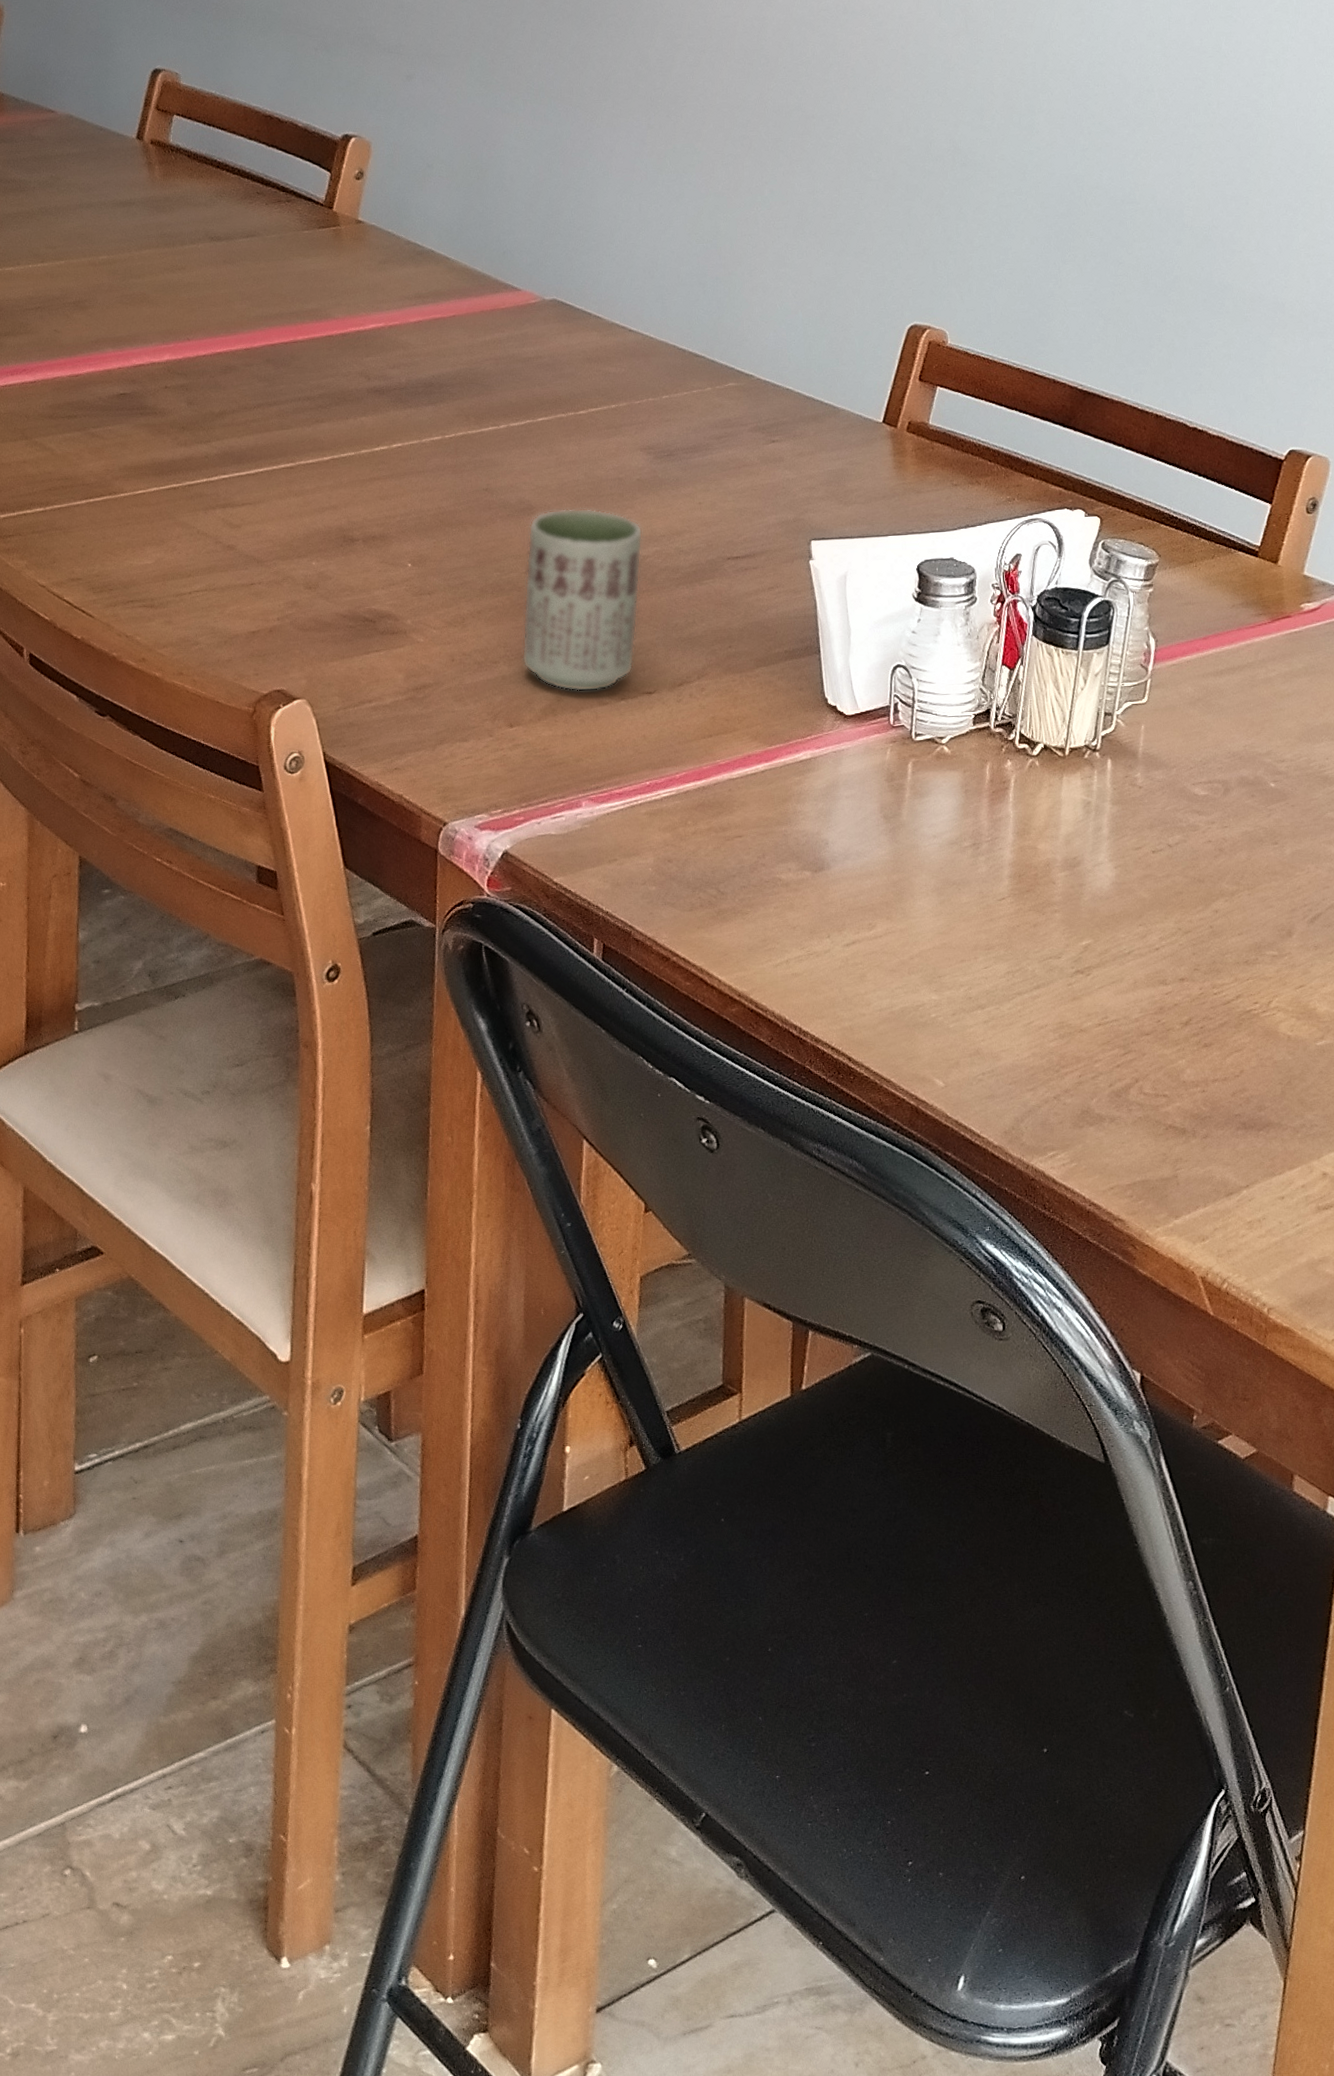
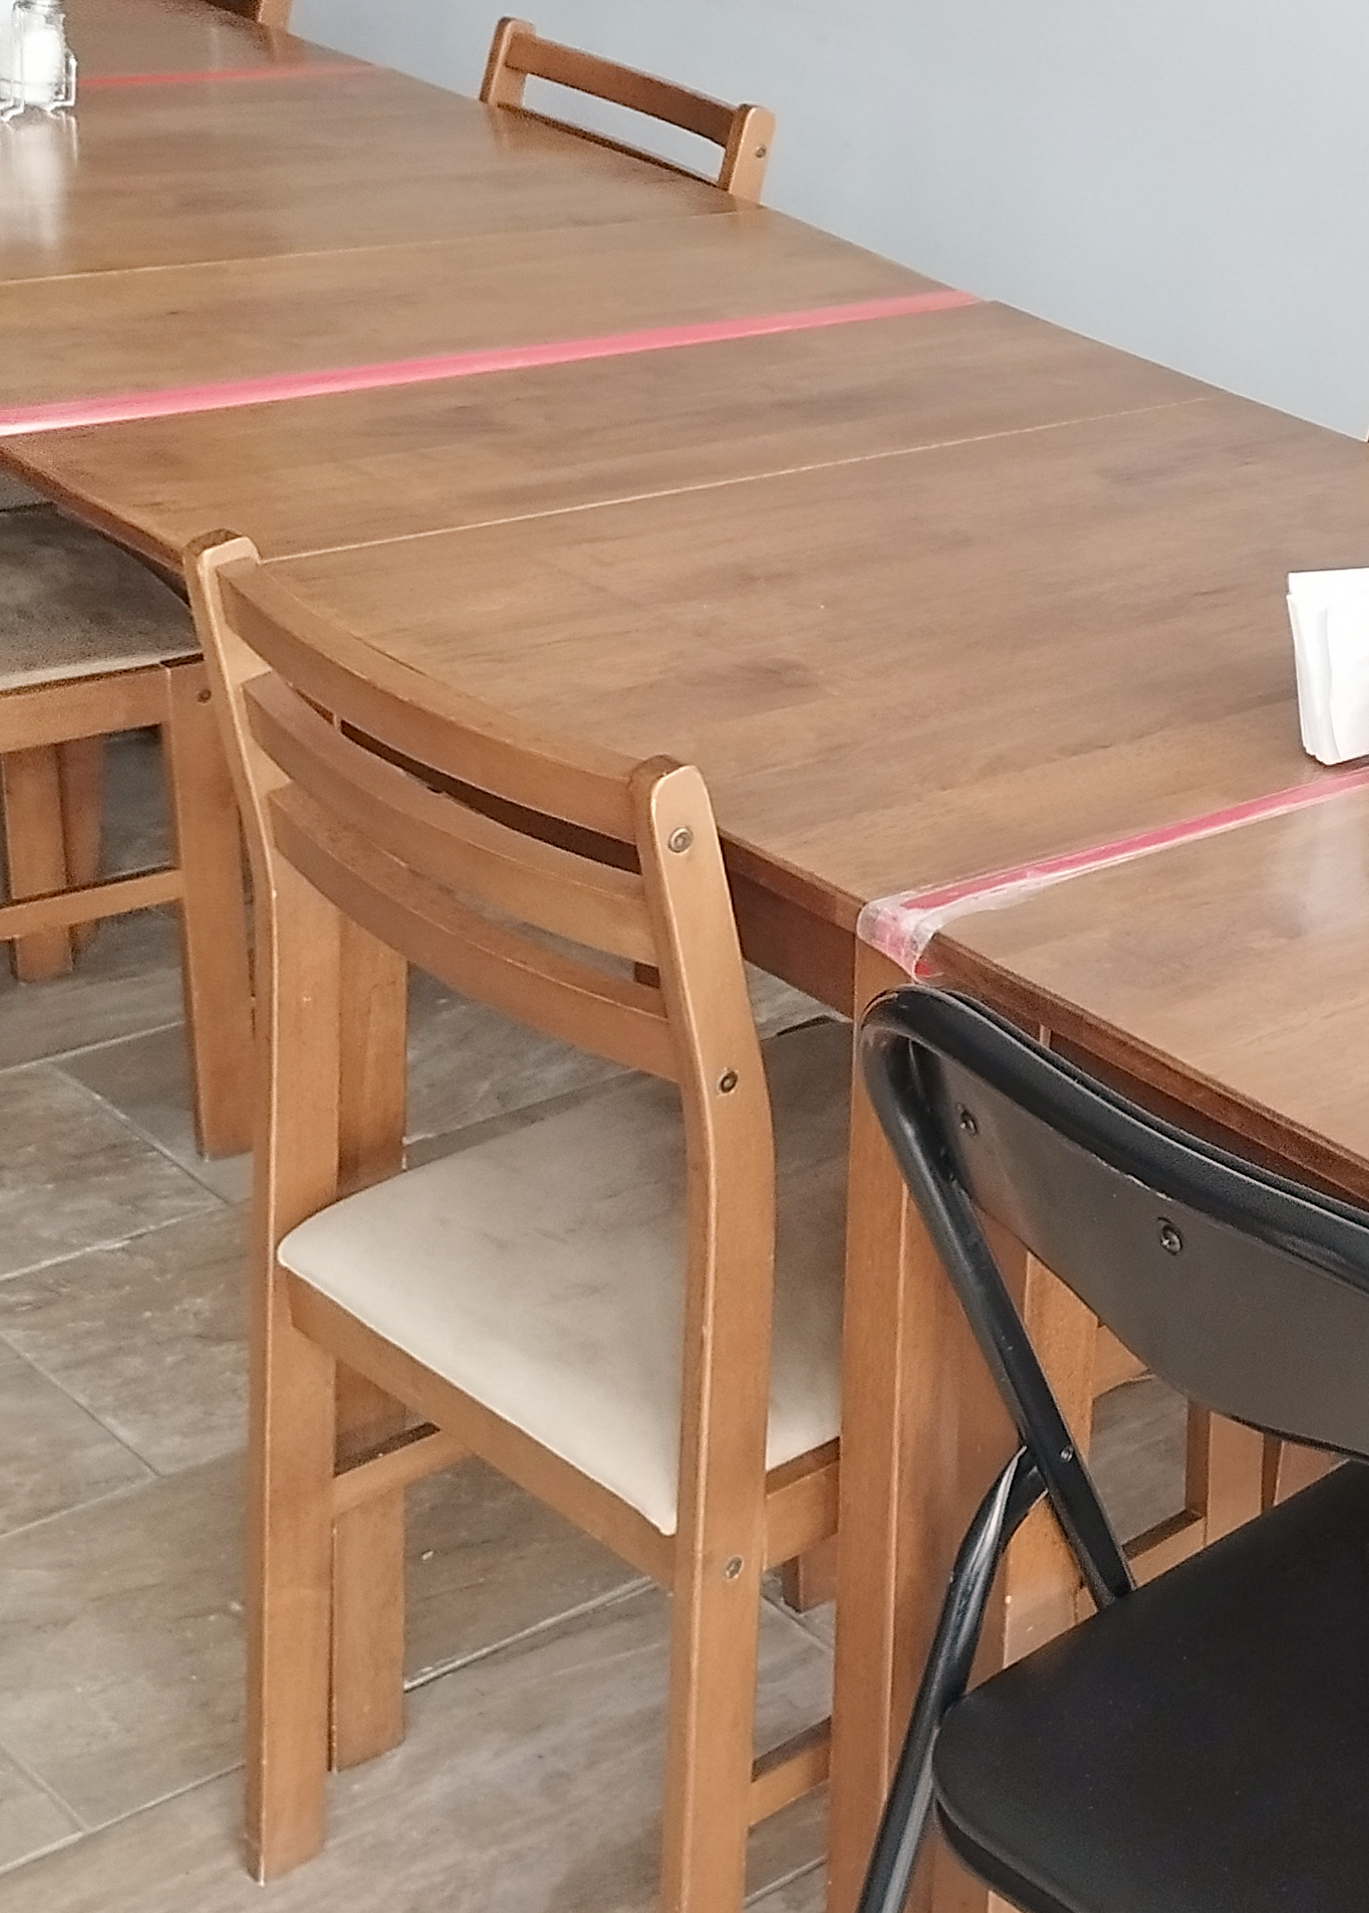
cup: present [522,508,643,692] -> none [956,539,1099,748]

